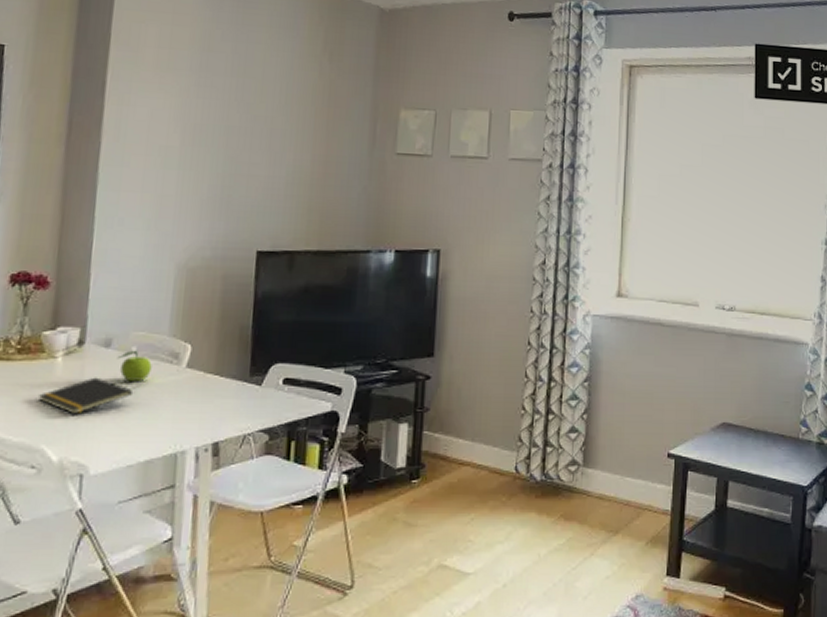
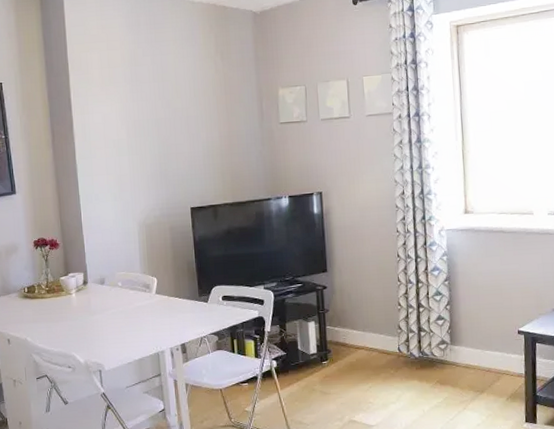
notepad: present [39,377,134,415] -> none [65,305,124,331]
fruit: present [117,350,152,381] -> none [110,285,133,306]

